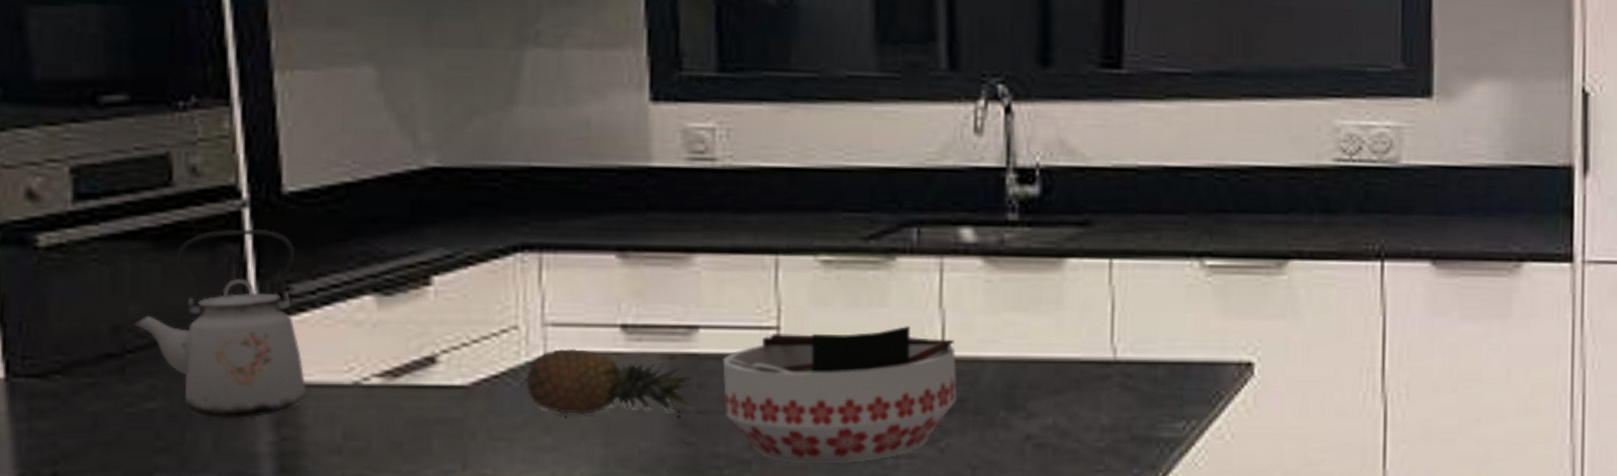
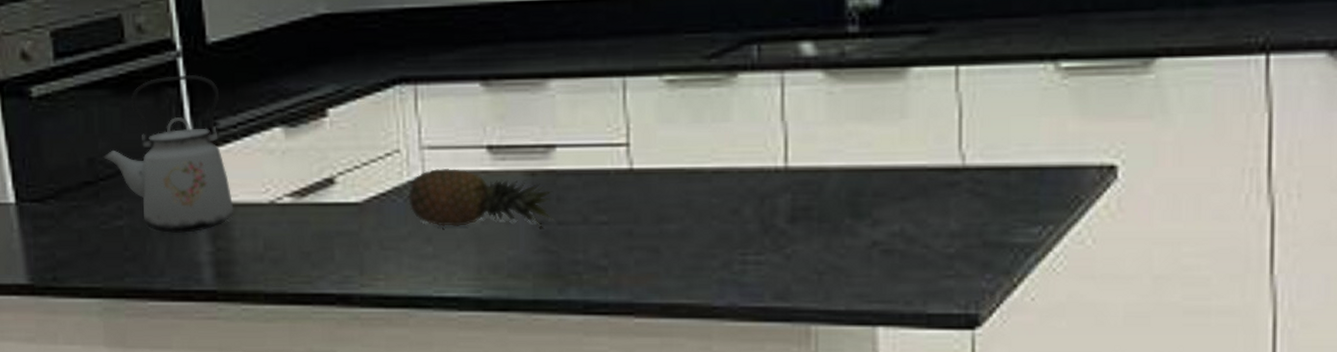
bowl: present [722,326,957,464] -> none [578,139,801,270]

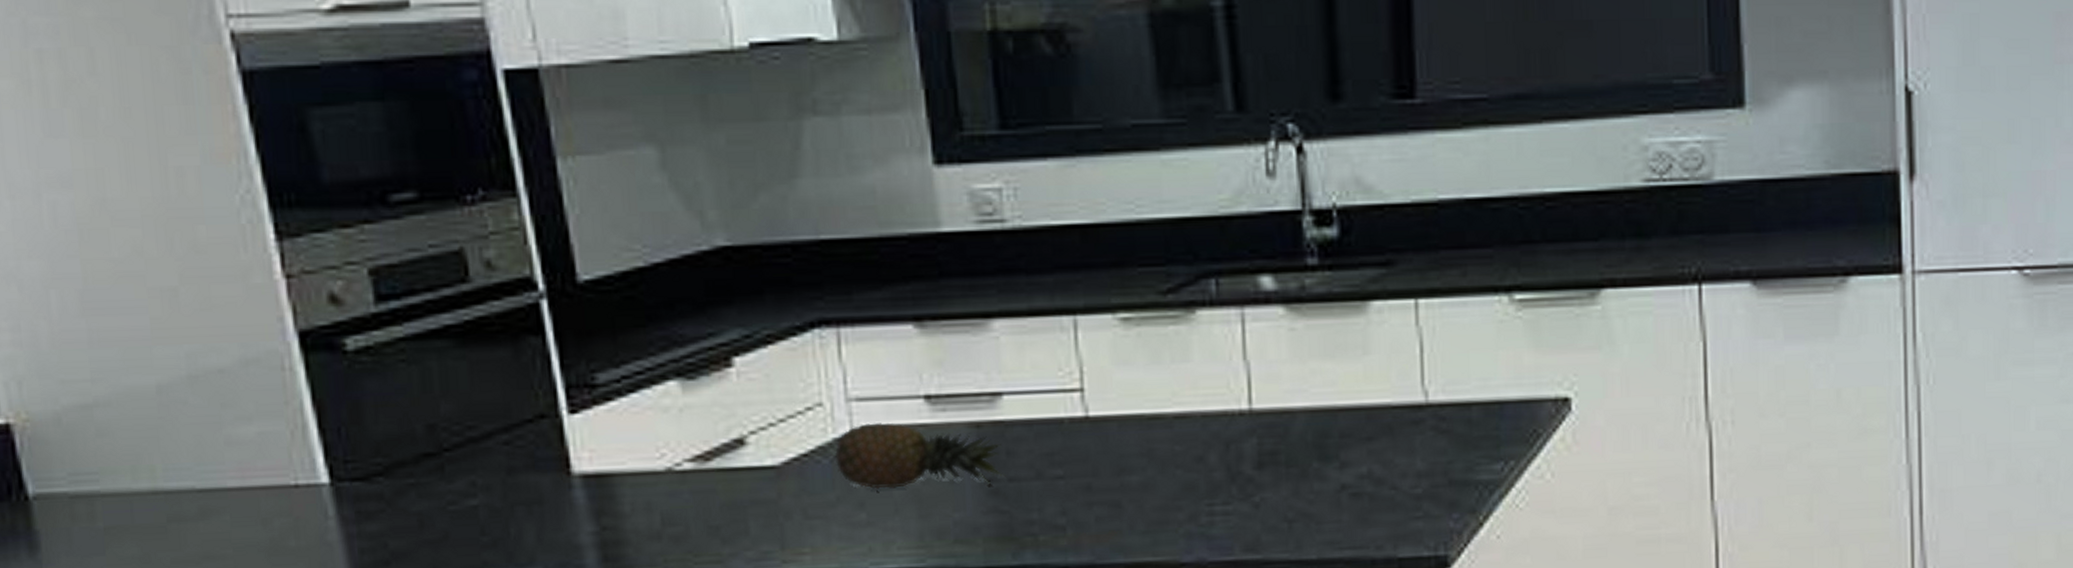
kettle: present [102,74,234,233] -> none [446,319,622,512]

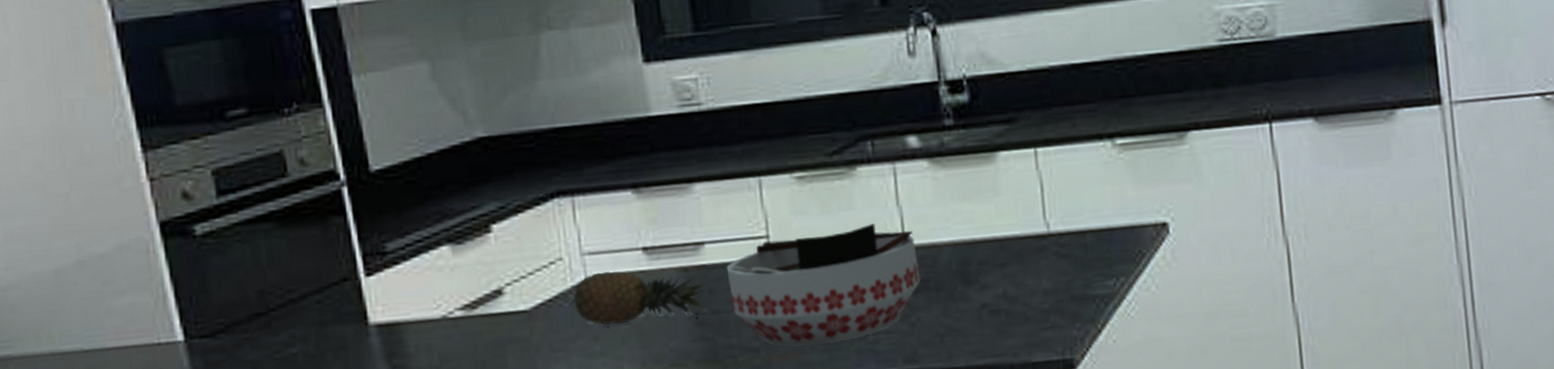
bowl: none [1029,380,1268,527] -> present [726,223,921,347]

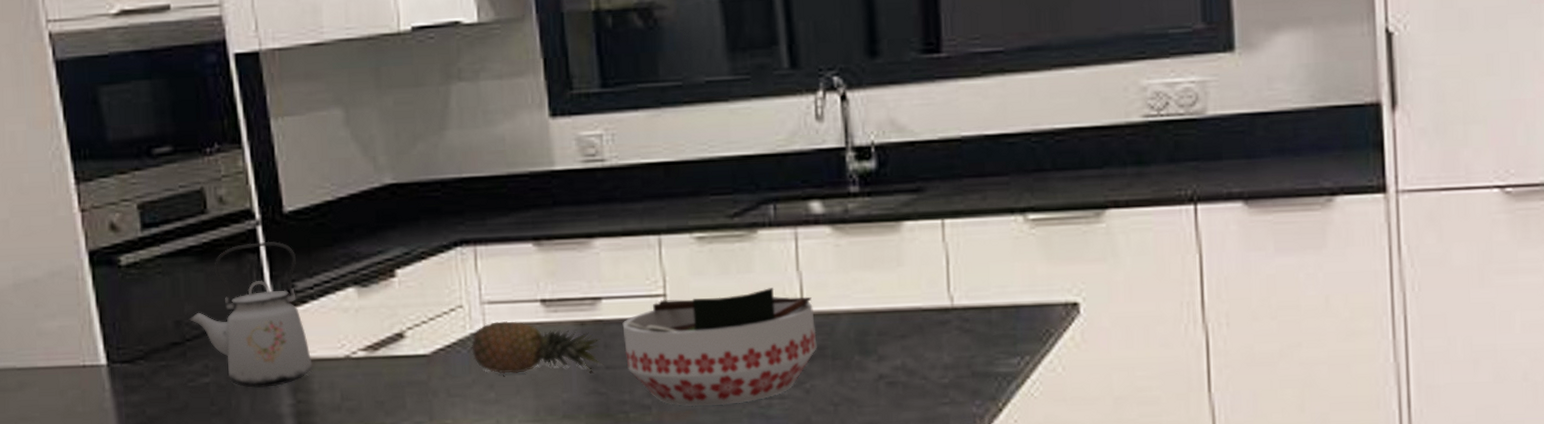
kettle: none [272,202,407,356] -> present [188,241,313,388]

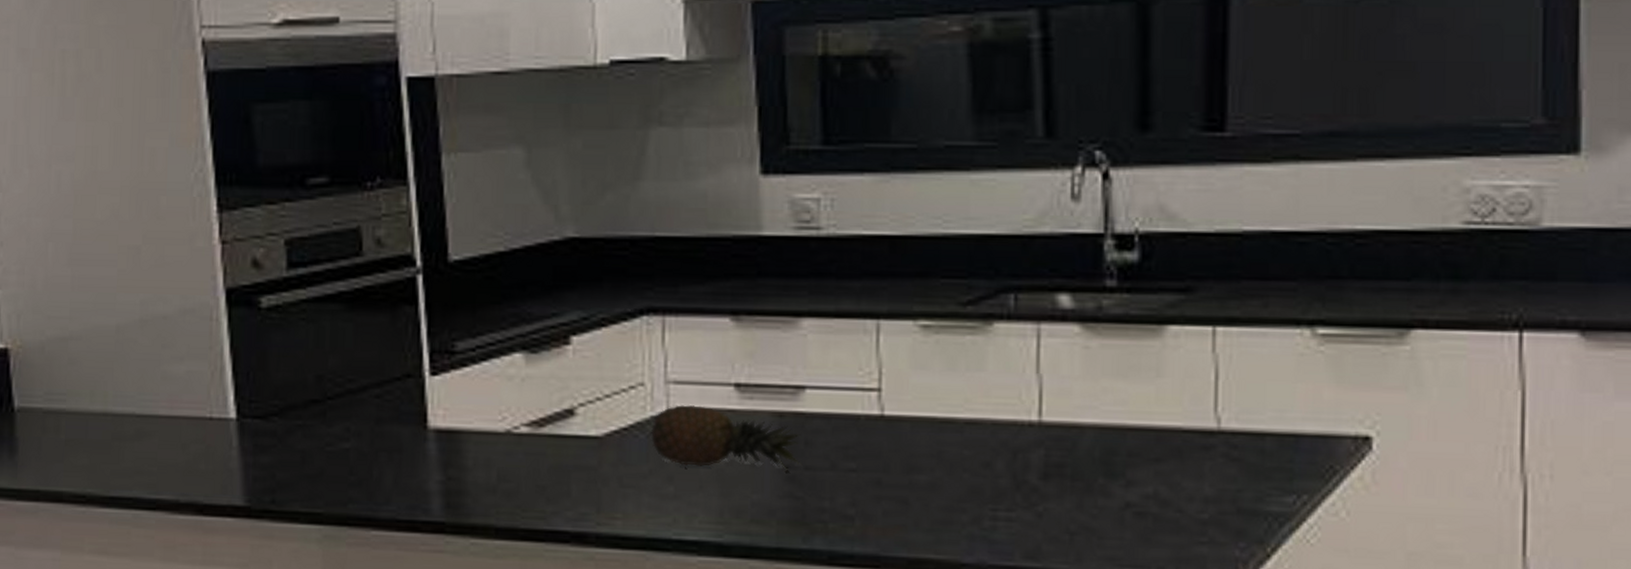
kettle: present [188,241,313,388] -> none [332,292,468,459]
bowl: present [622,288,817,407] -> none [827,390,1055,523]

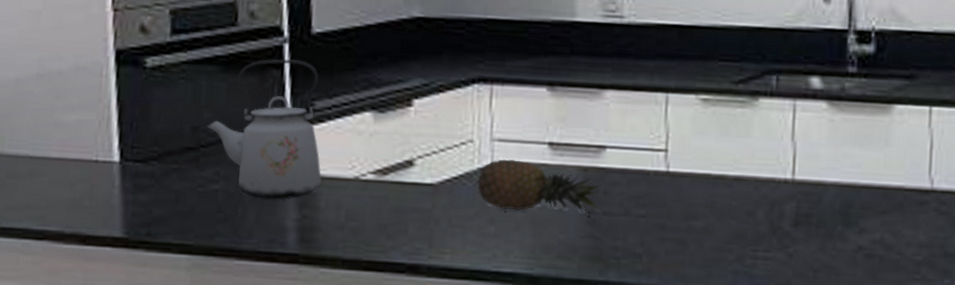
kettle: none [332,292,468,459] -> present [206,58,322,200]

